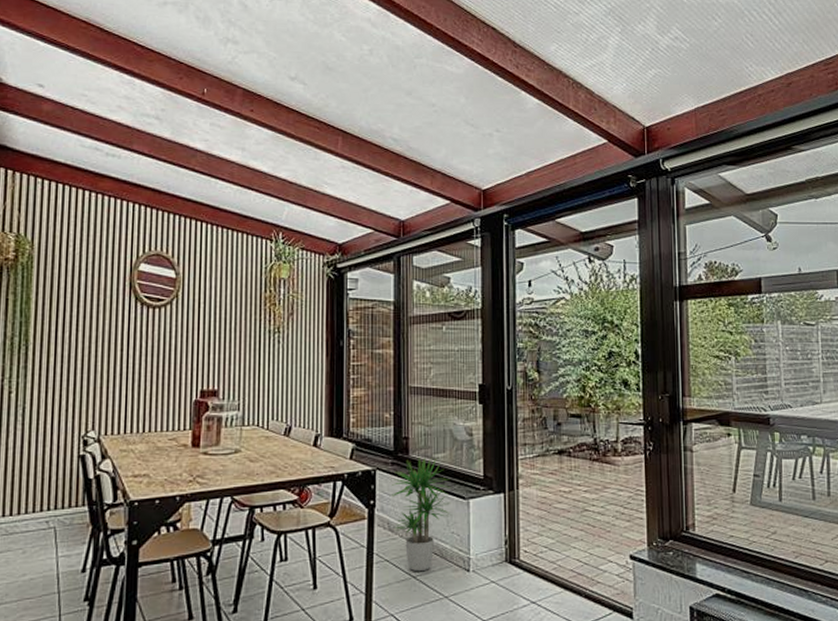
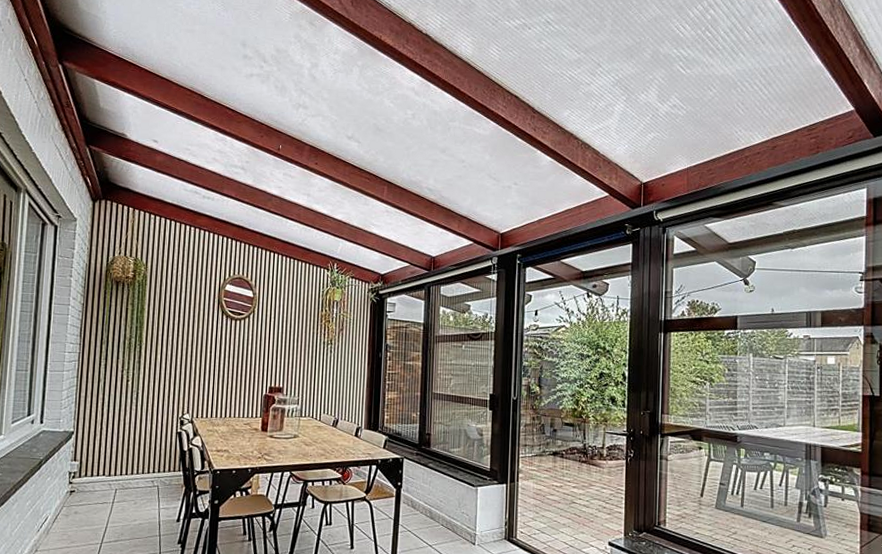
potted plant: present [389,456,451,572] -> none [413,450,463,542]

